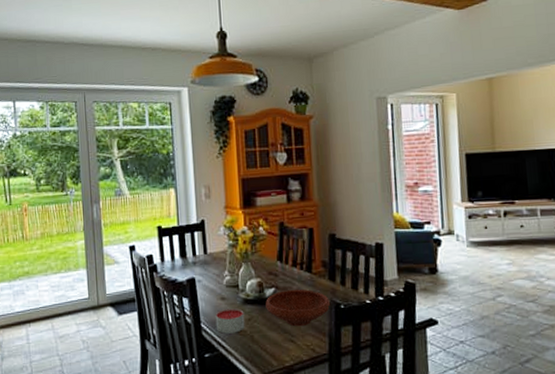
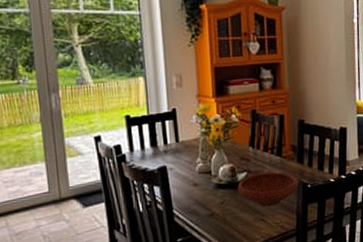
candle: present [215,308,245,334] -> none [187,193,218,218]

